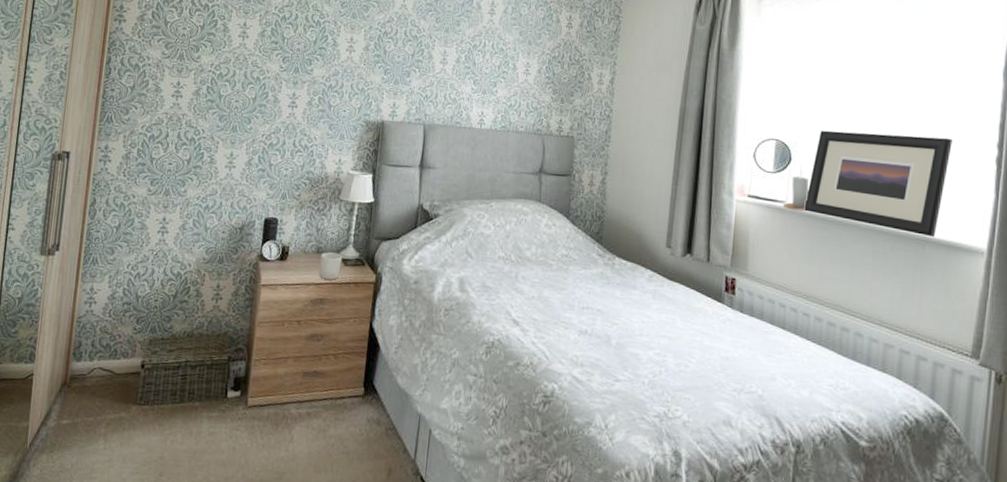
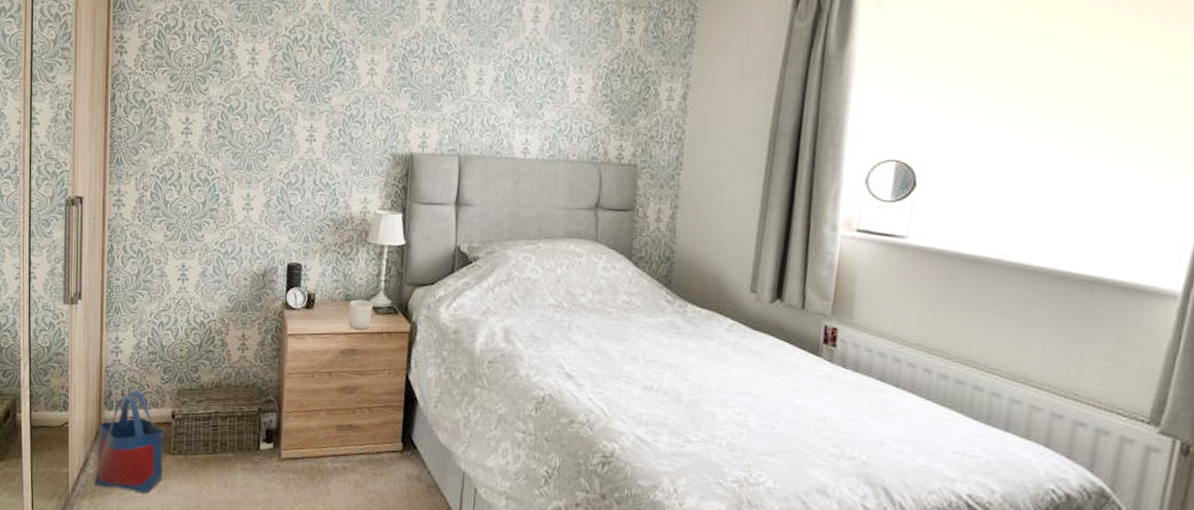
tote bag: none [54,340,132,445] -> present [94,389,164,493]
candle: present [782,166,809,212] -> none [901,192,939,248]
picture frame: present [804,130,952,238] -> none [930,147,1143,278]

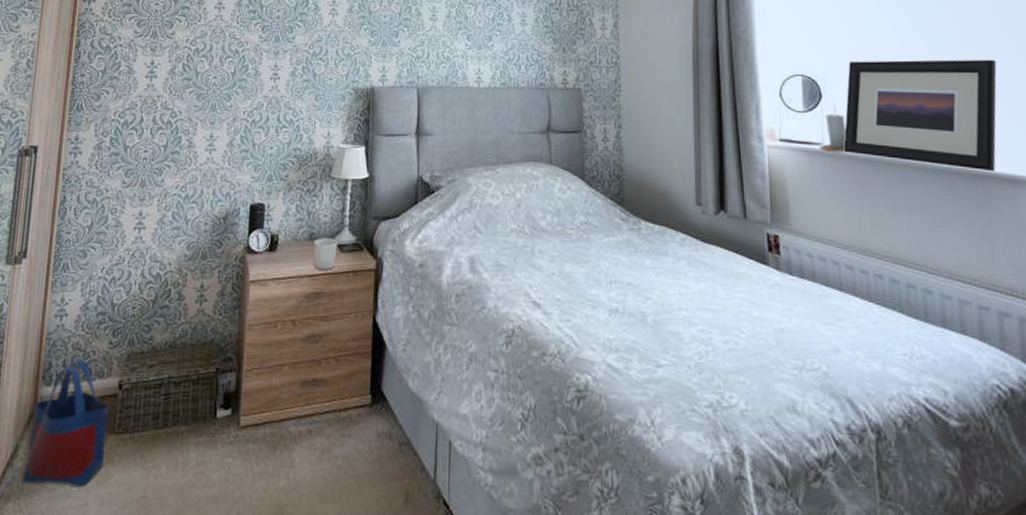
candle: none [901,192,939,248] -> present [819,102,847,153]
picture frame: none [930,147,1143,278] -> present [843,59,997,172]

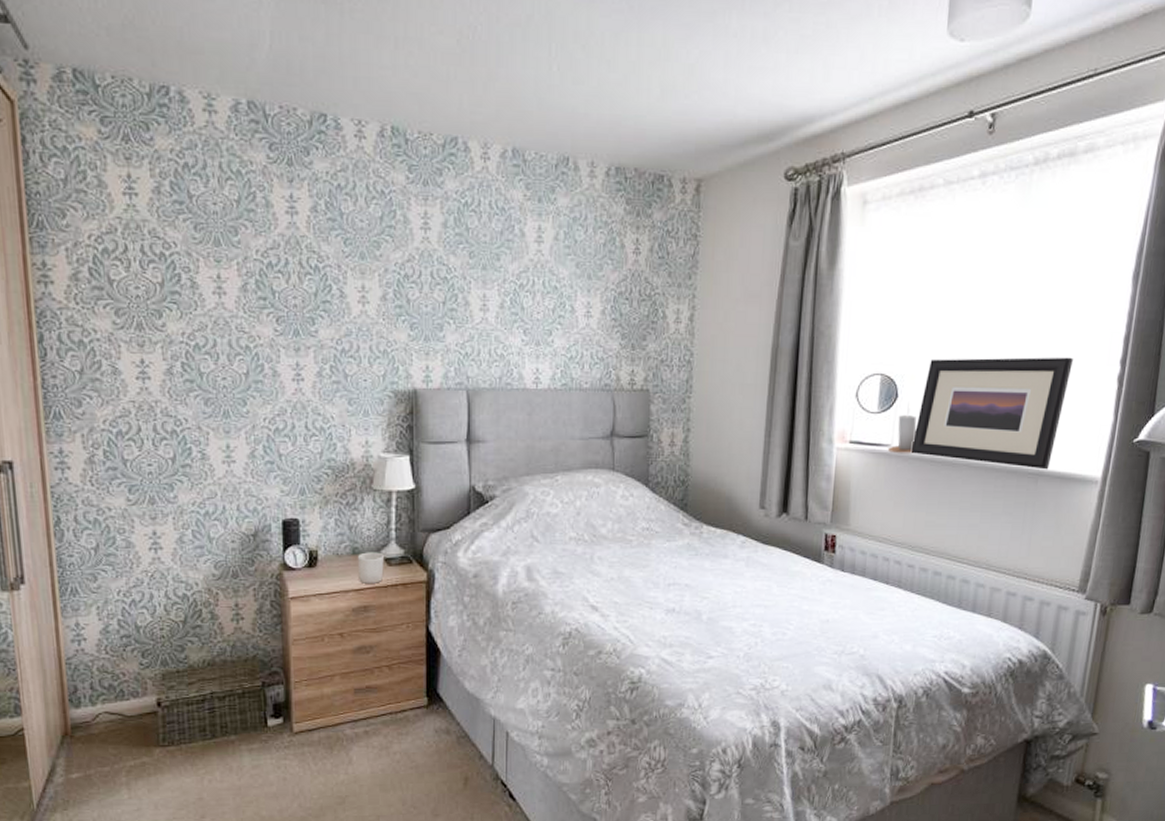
tote bag: present [22,358,109,486] -> none [65,680,154,796]

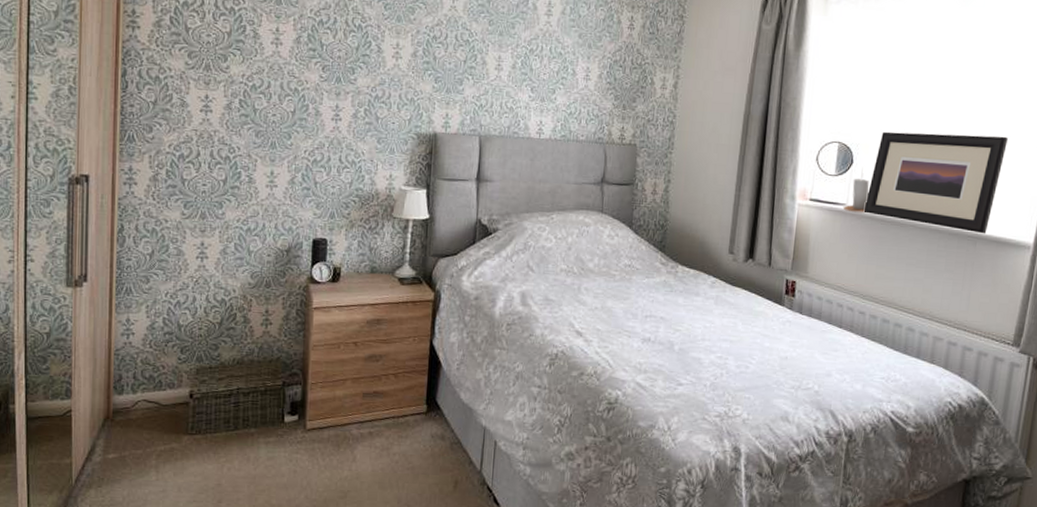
mug: present [357,552,385,583] -> none [374,271,399,300]

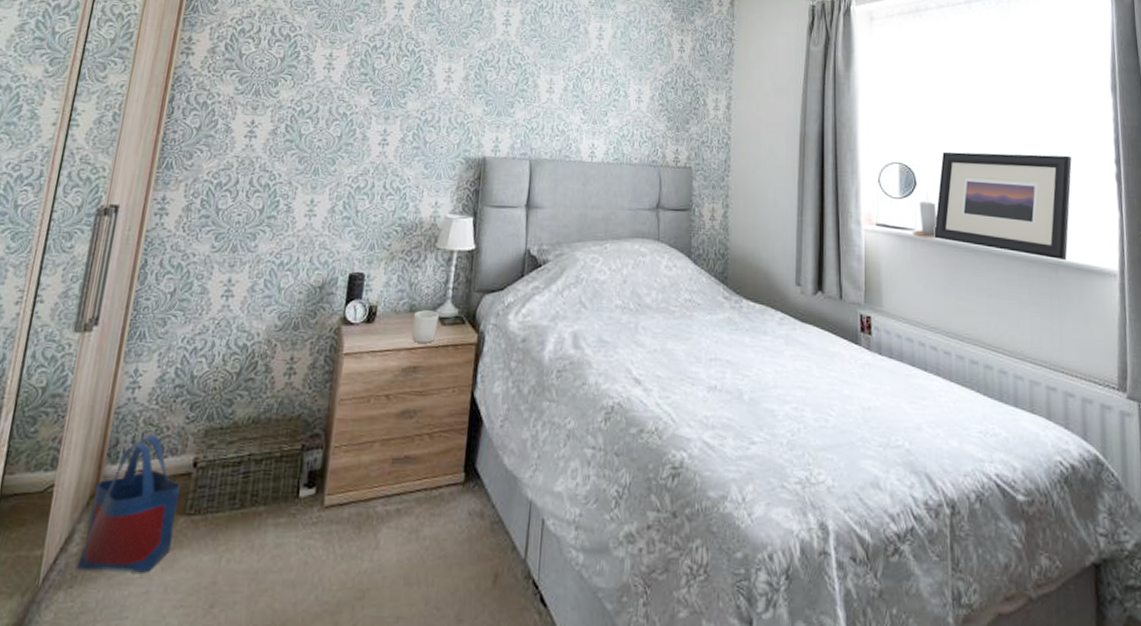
tote bag: none [102,371,181,476] -> present [76,434,181,572]
mug: none [374,271,399,300] -> present [412,310,440,343]

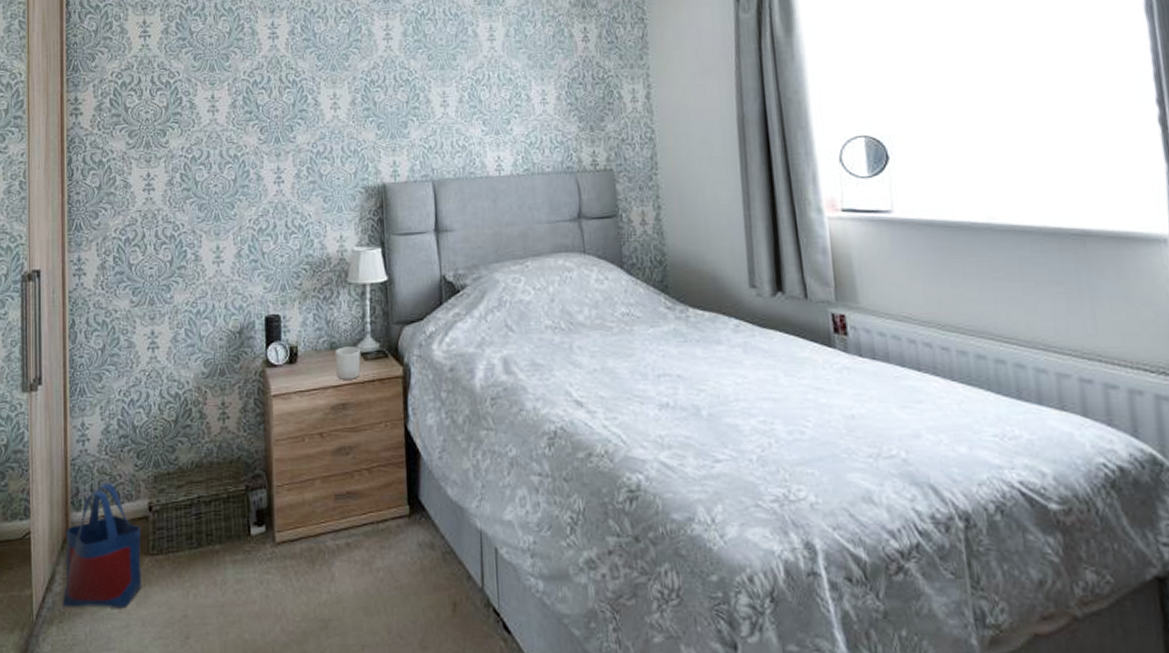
candle: present [912,190,937,239] -> none [887,163,920,221]
picture frame: present [934,151,1072,261] -> none [916,101,1097,230]

